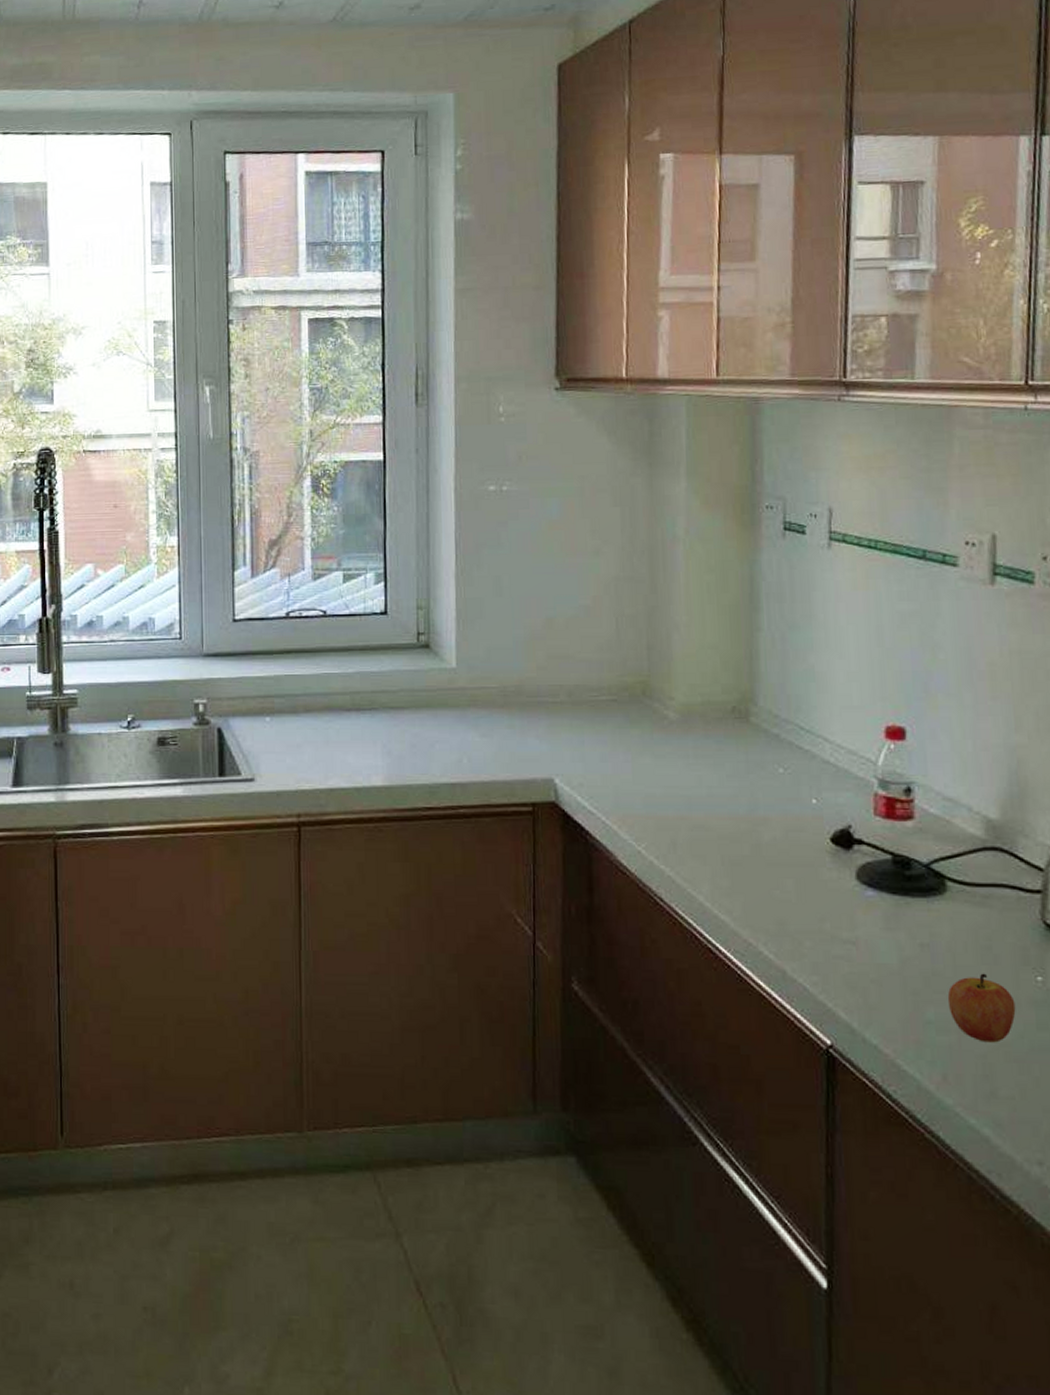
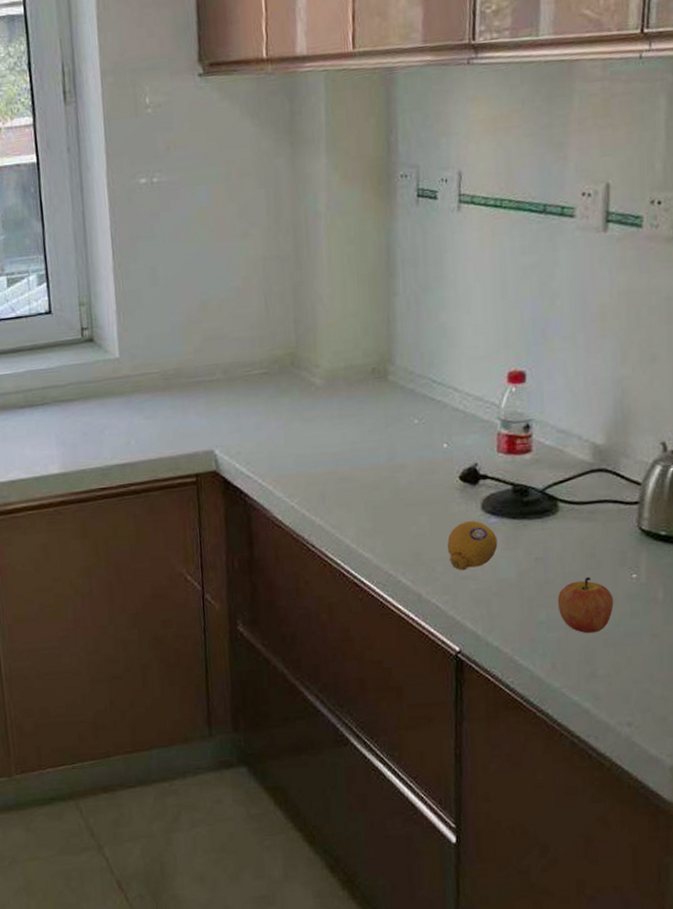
lemon: none [816,890,876,949] -> present [447,520,498,571]

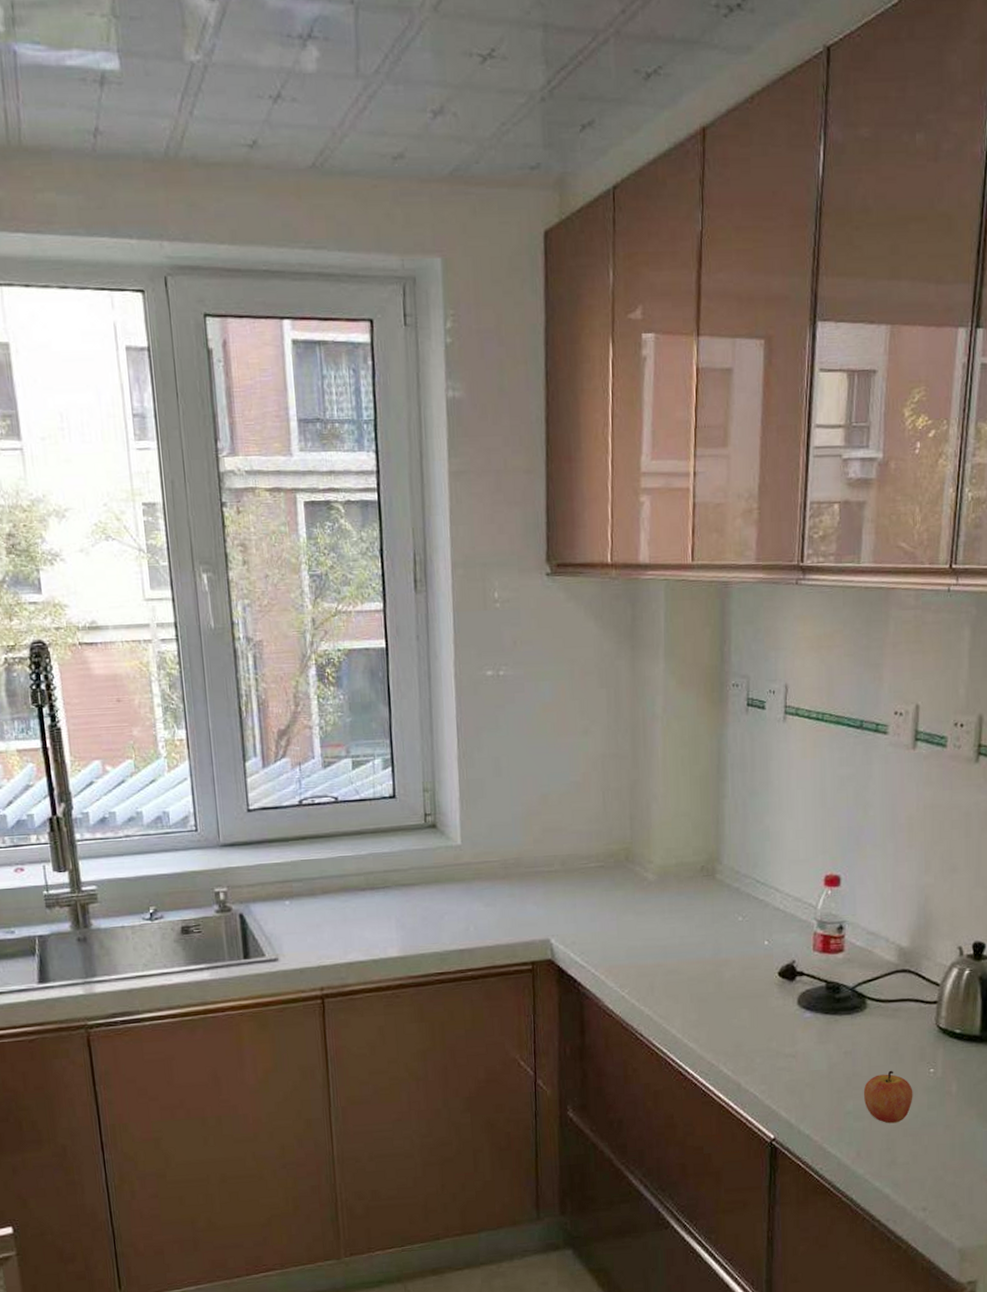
lemon: present [447,520,498,571] -> none [765,1014,811,1062]

